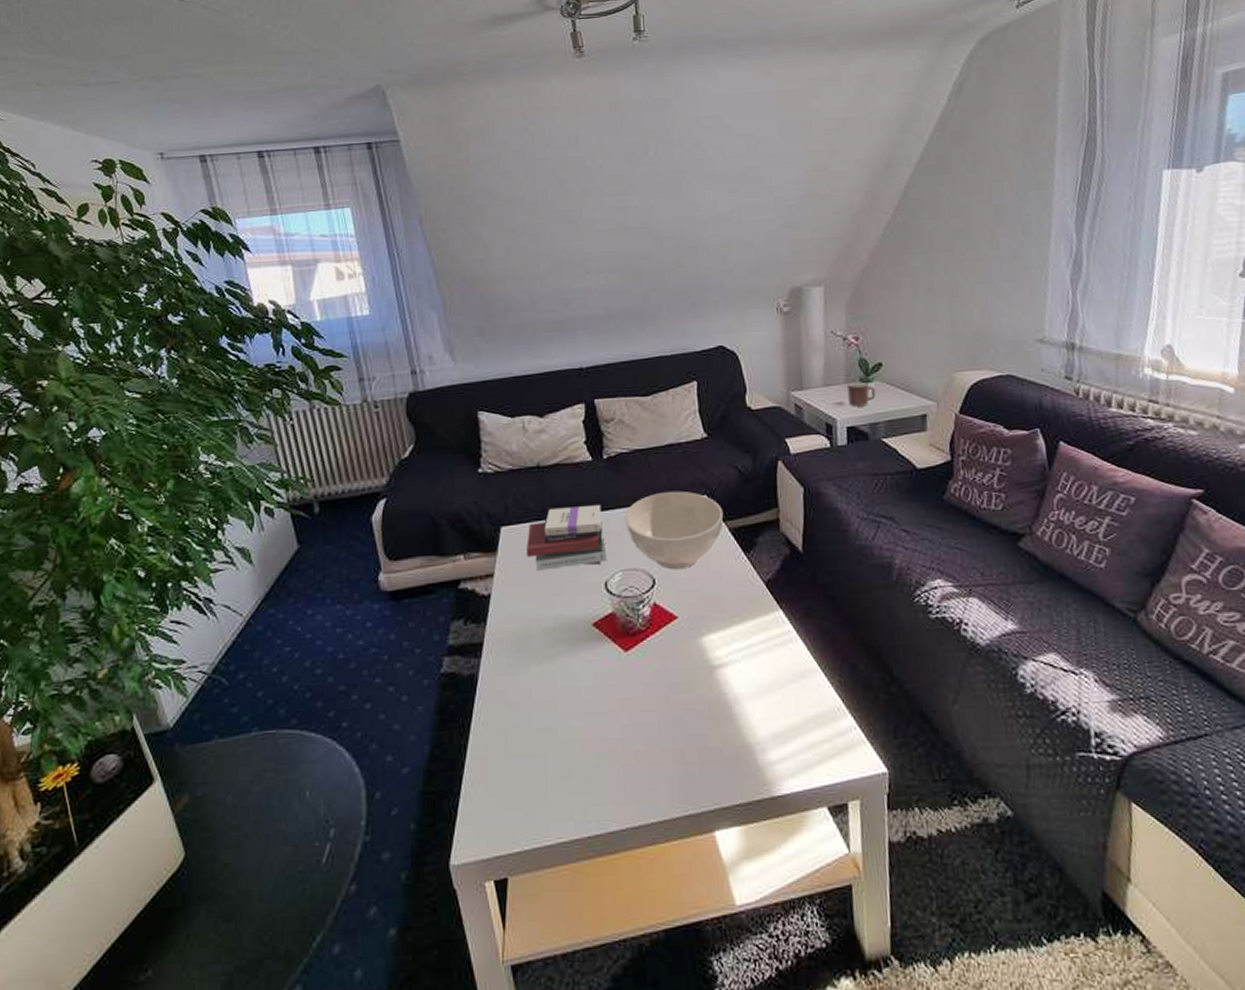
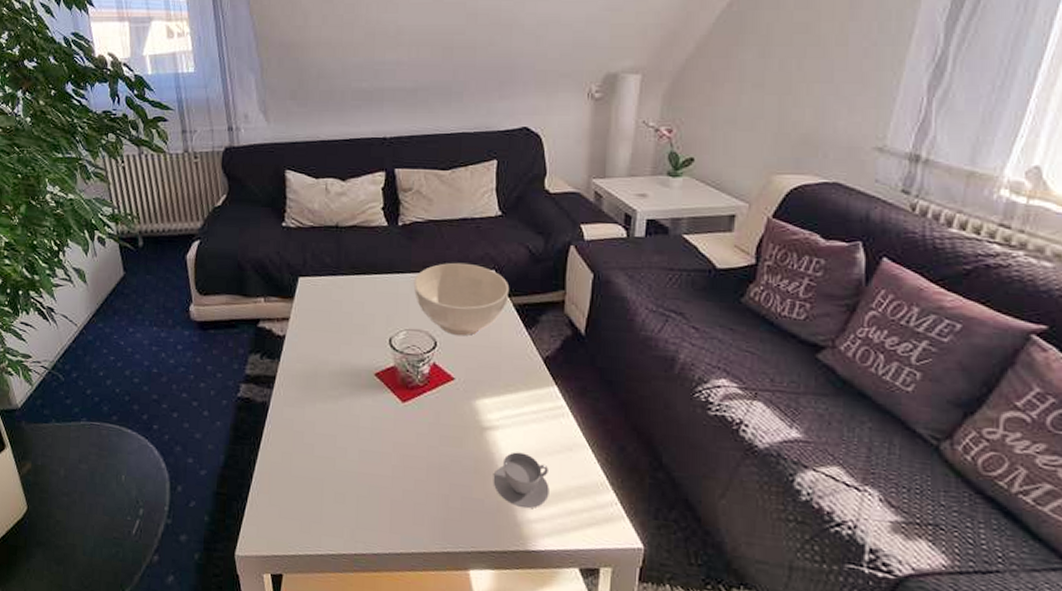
books: present [527,504,607,571] -> none [320,265,394,322]
teacup: none [728,688,788,750] -> present [493,452,549,509]
mug: present [846,381,876,407] -> none [651,175,682,201]

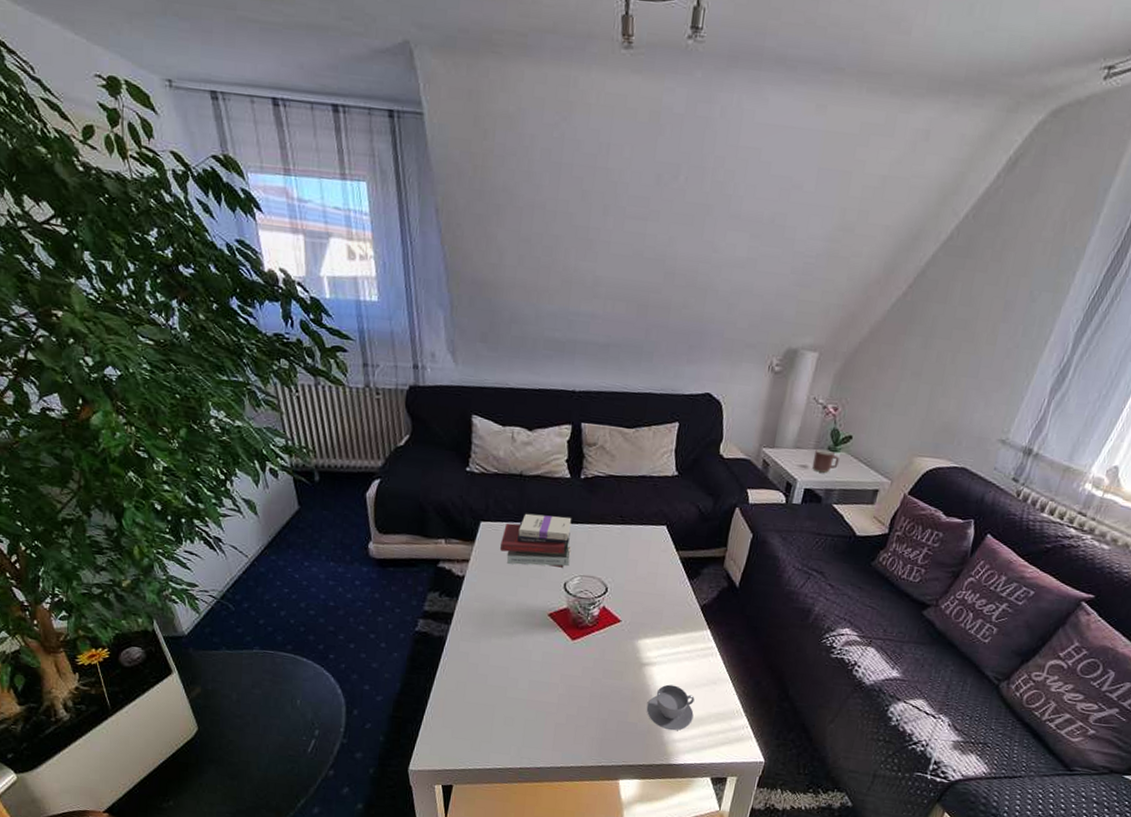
books: none [320,265,394,322] -> present [500,513,572,568]
bowl: present [413,262,510,337] -> none [590,516,678,584]
mug: none [651,175,682,201] -> present [812,448,839,473]

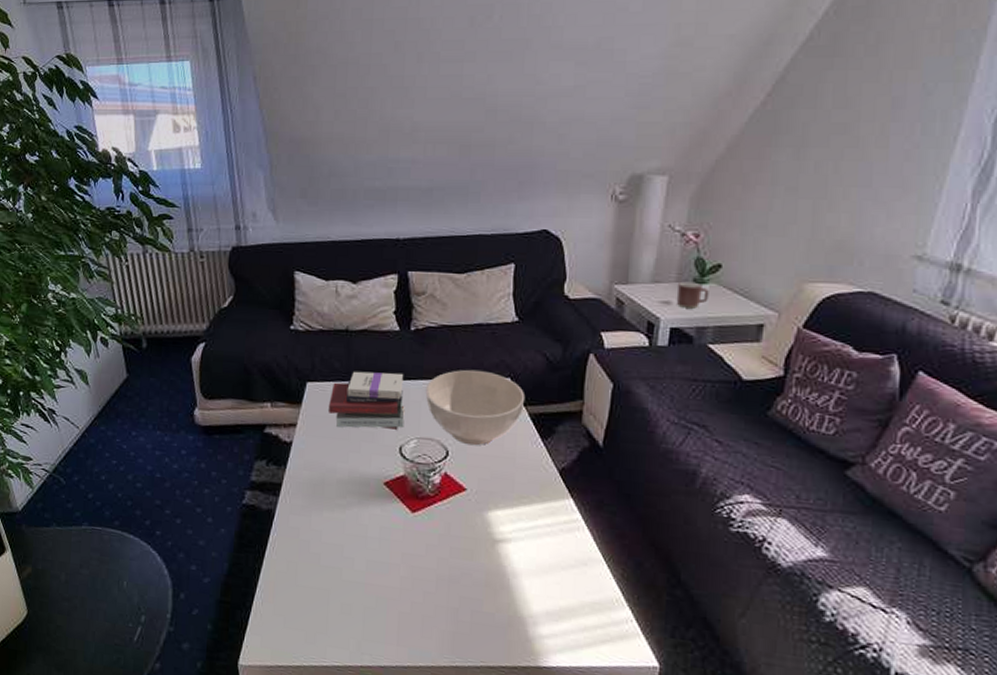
bowl: none [590,516,678,584] -> present [425,369,526,446]
teacup: present [646,684,695,731] -> none [504,565,563,624]

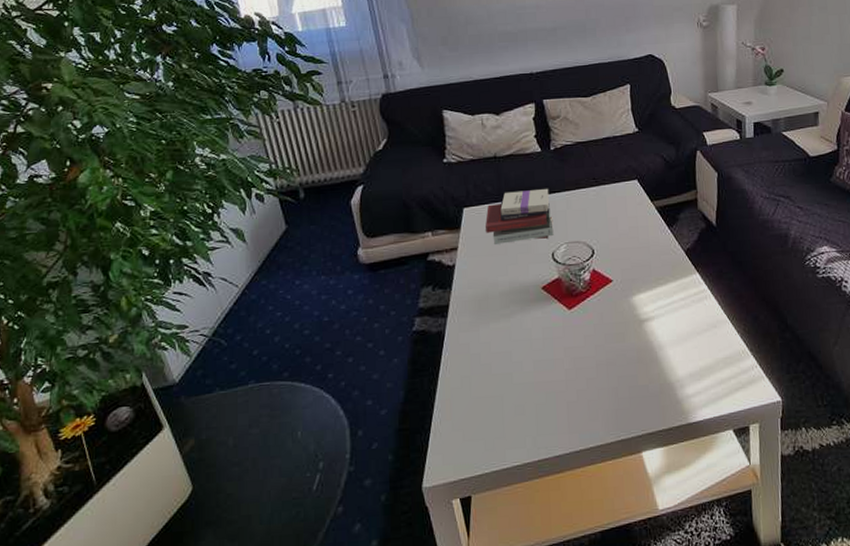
bowl: present [425,369,526,446] -> none [568,176,652,242]
mug: present [676,281,709,309] -> none [754,85,778,106]

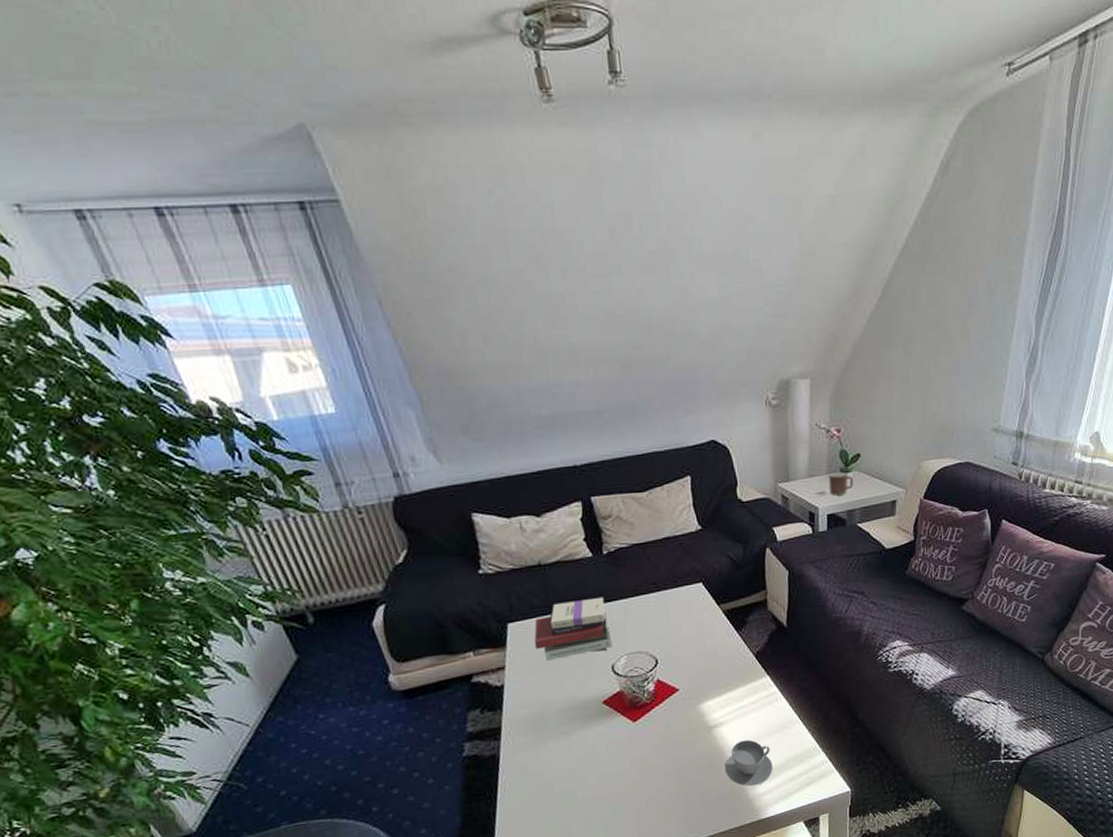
teacup: none [654,336,702,386] -> present [724,739,773,787]
mug: none [754,85,778,106] -> present [828,472,854,496]

